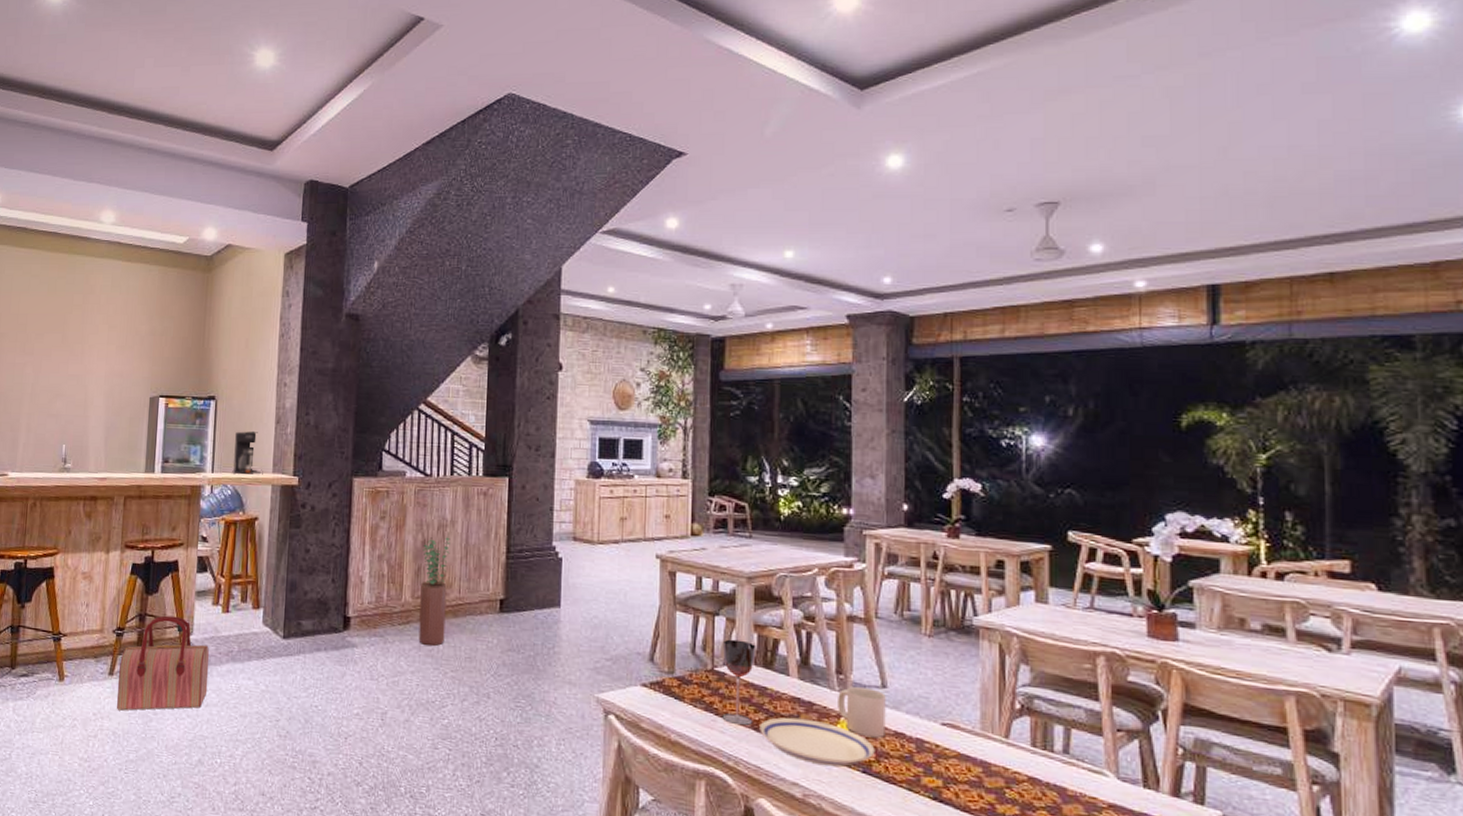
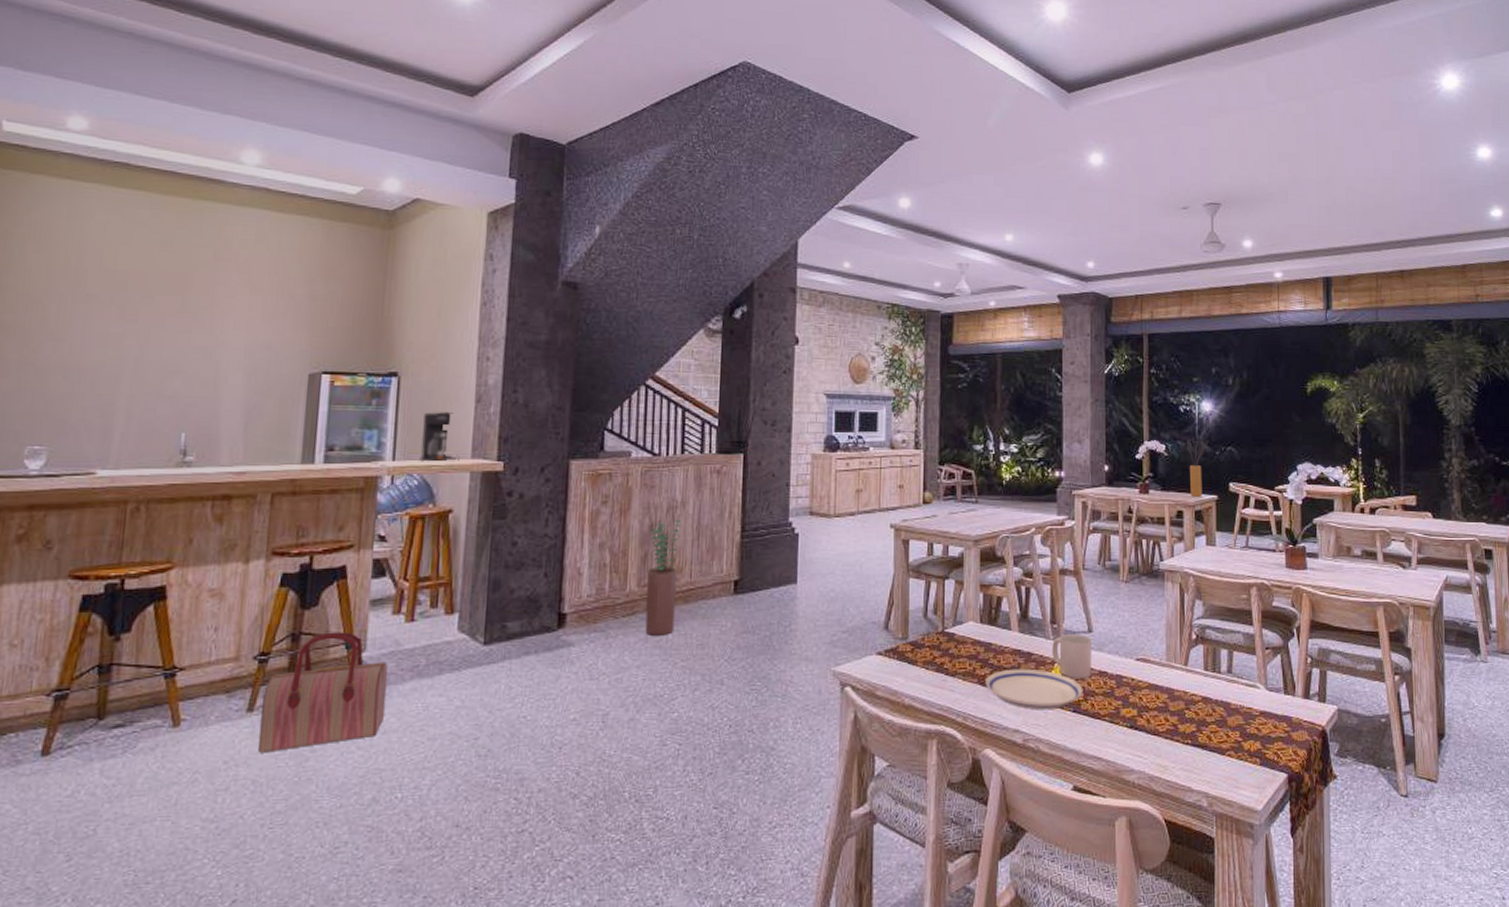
wineglass: present [722,639,755,726] -> none [952,600,981,682]
vase: none [1009,476,1039,547] -> present [1186,437,1208,498]

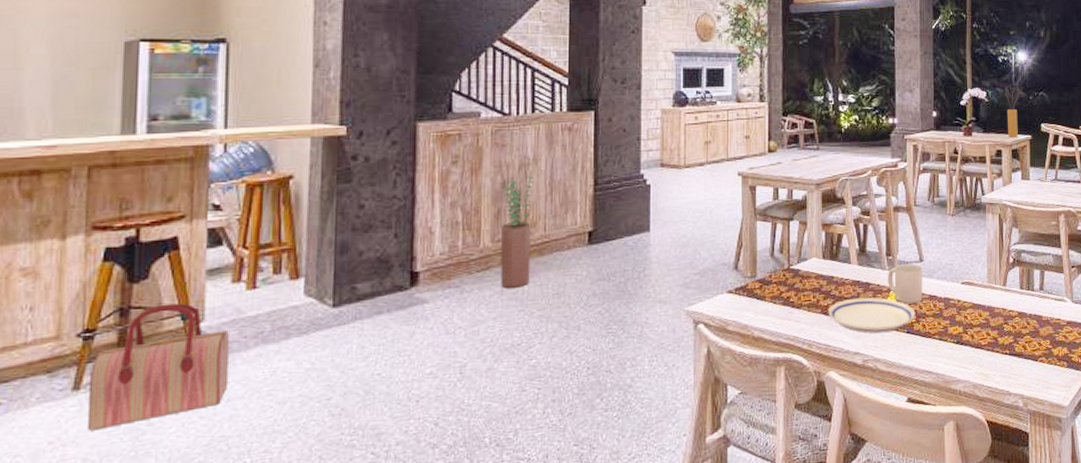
coffee maker: present [419,412,460,462] -> none [254,78,299,129]

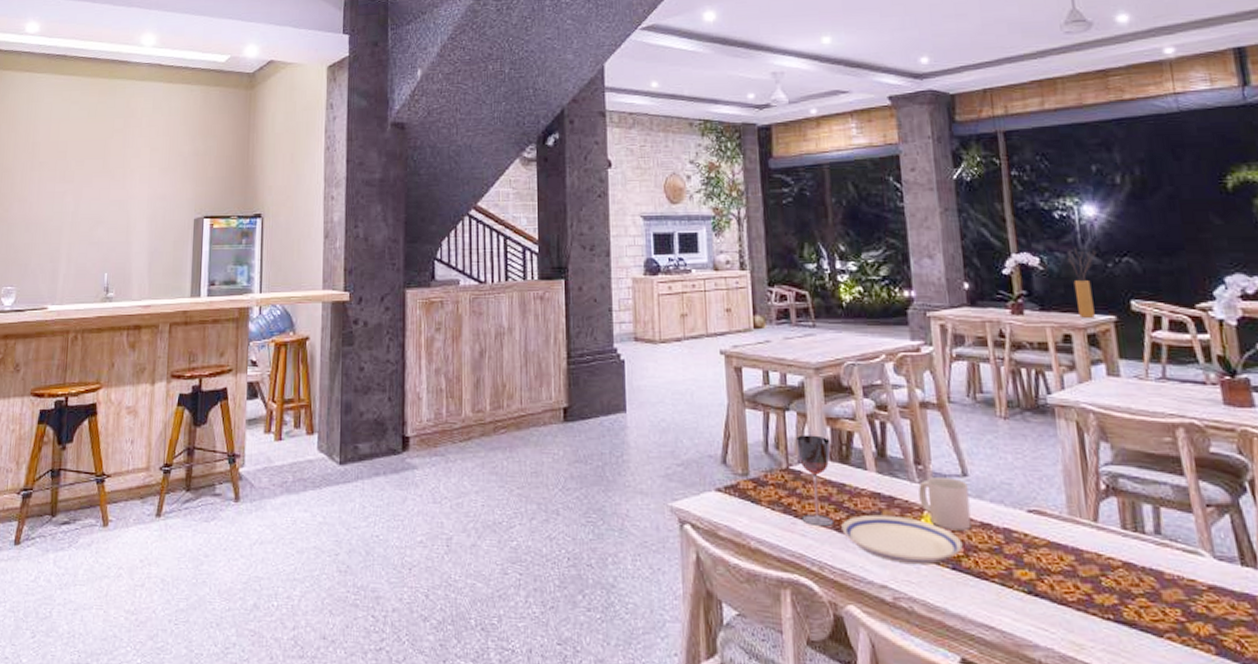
handbag: present [88,303,230,431] -> none [165,447,263,555]
vase: present [500,170,533,288] -> none [481,340,509,462]
wineglass: none [797,239,823,313] -> present [796,435,833,527]

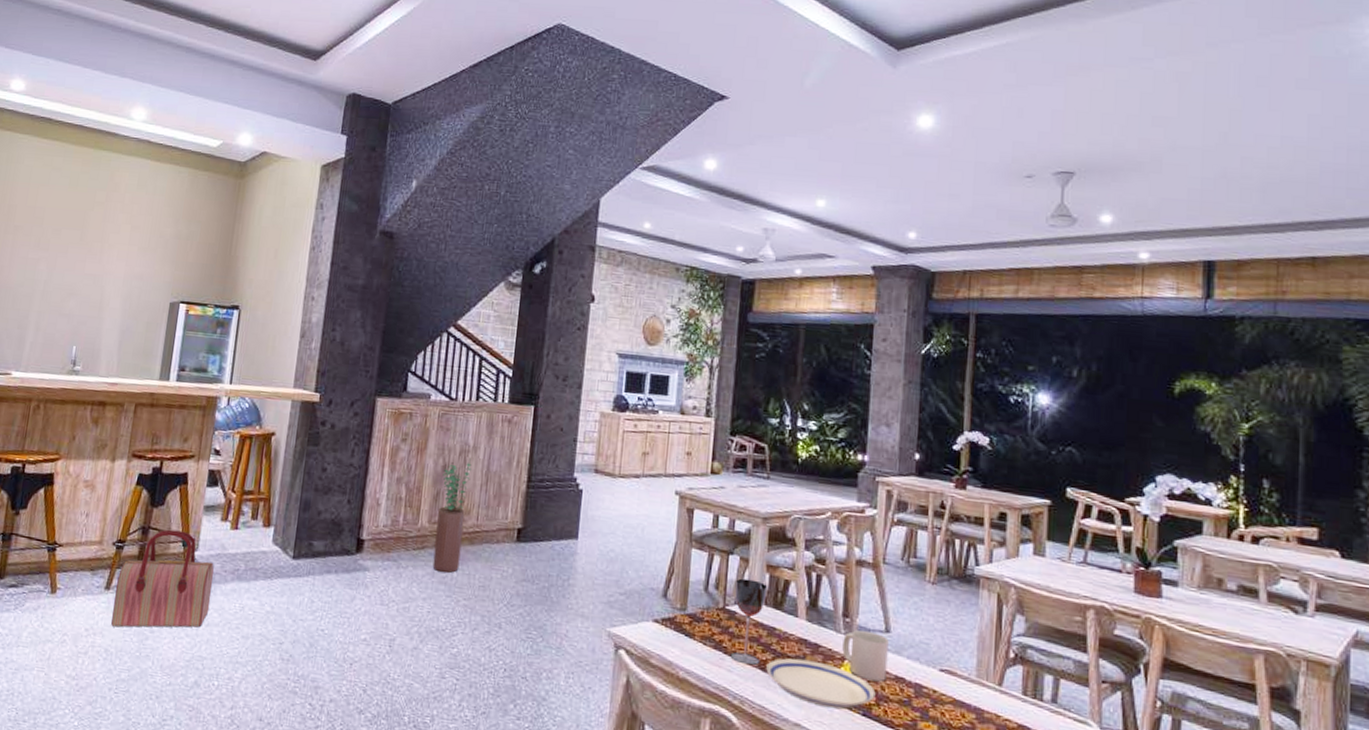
handbag: none [165,447,263,555] -> present [111,529,214,628]
vase: none [481,340,509,462] -> present [432,457,472,573]
vase: present [1067,247,1096,319] -> none [1015,432,1043,501]

